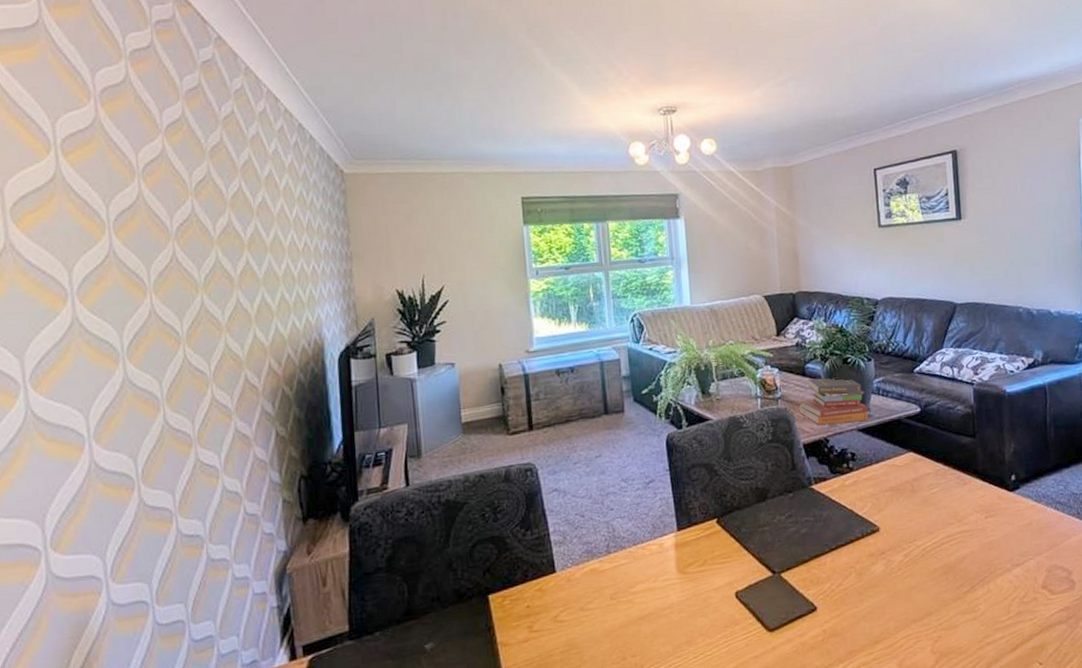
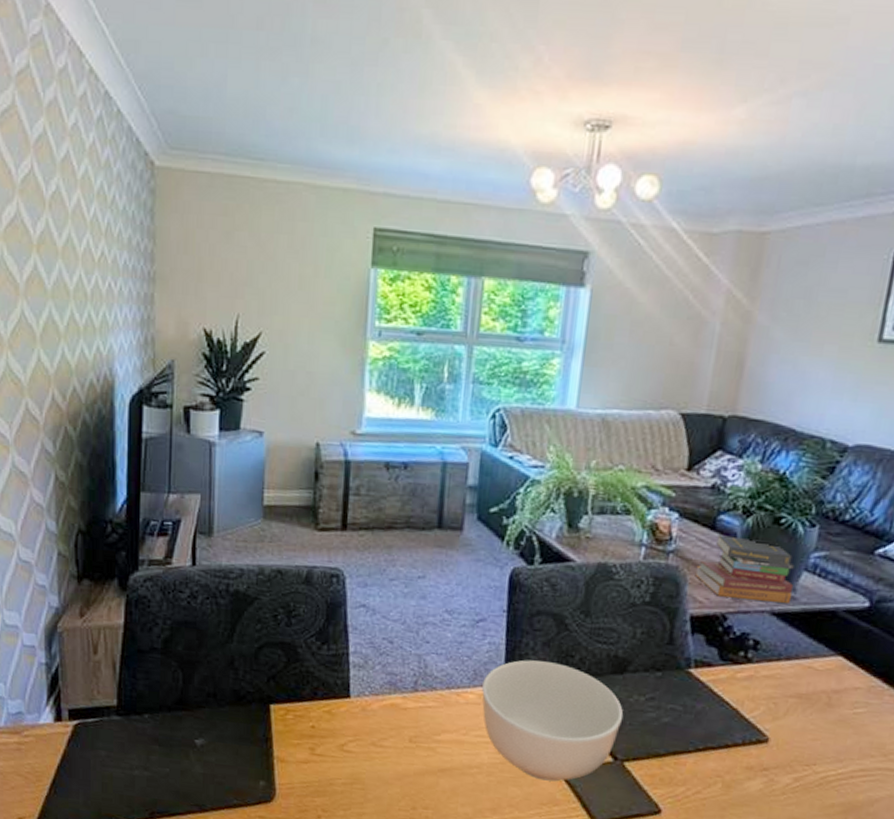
bowl: none [661,503,773,606] -> present [482,659,624,782]

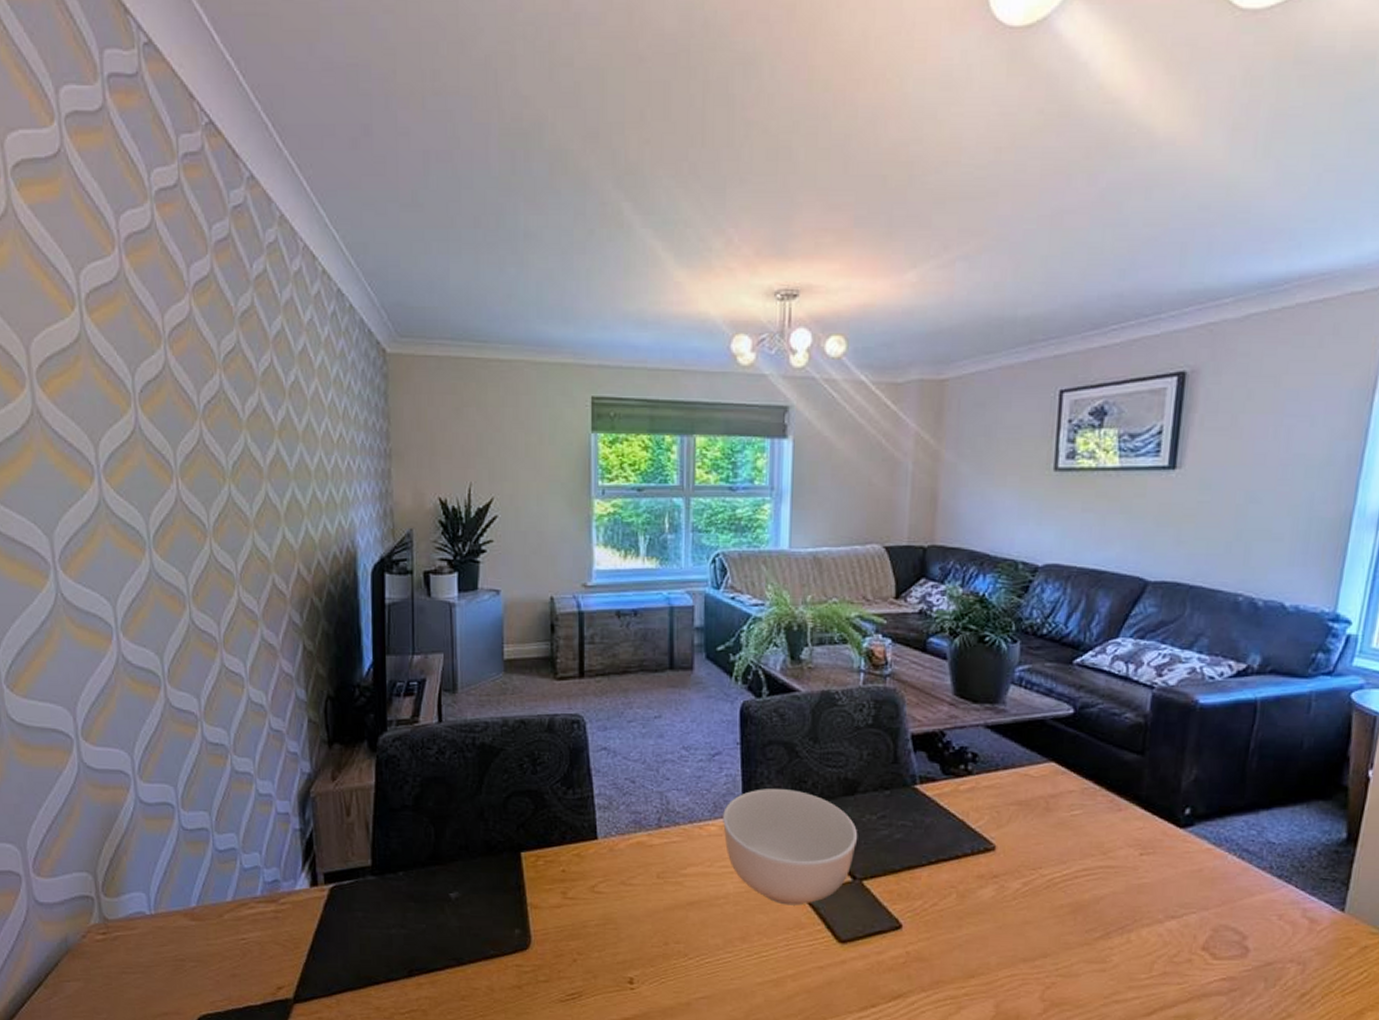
books: present [695,535,795,603] -> none [912,656,1004,716]

